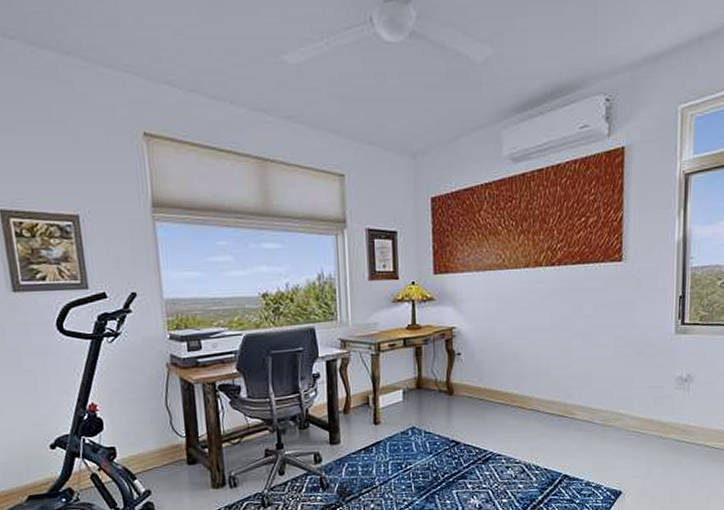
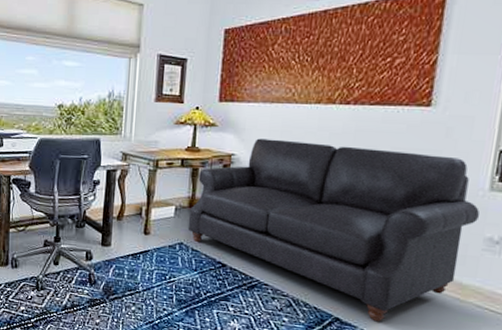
sofa: none [417,306,671,472] -> present [187,138,480,322]

